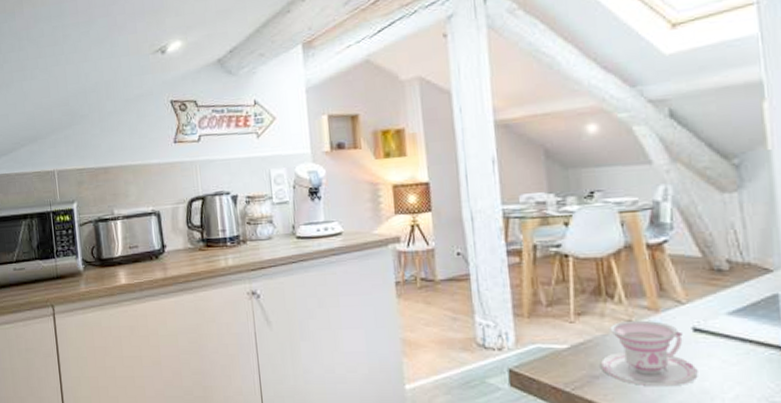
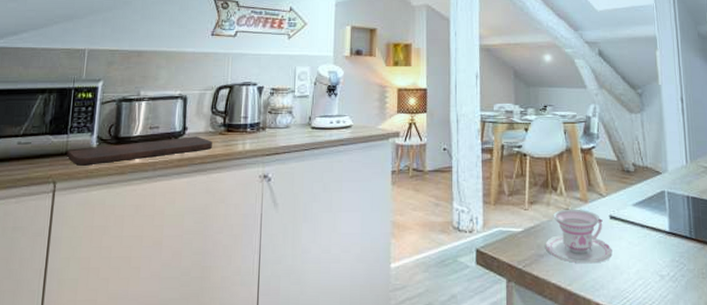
cutting board: none [57,254,194,289] -> present [66,136,212,166]

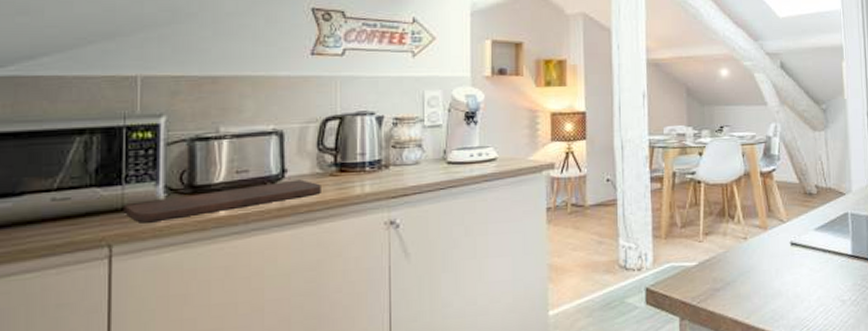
teacup: present [545,209,613,264] -> none [721,237,793,295]

